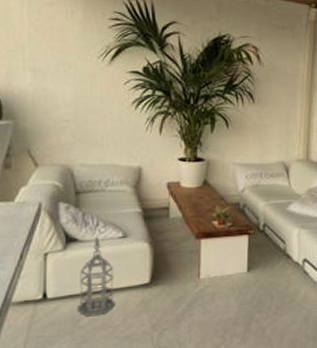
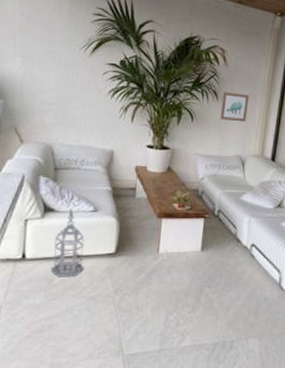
wall art: none [258,93,289,125] -> present [220,92,249,122]

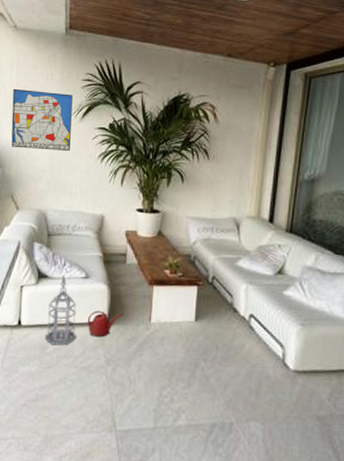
wall art: none [14,17,82,85] -> present [11,88,73,151]
watering can: none [95,242,132,268] -> present [87,310,123,337]
wall art: present [220,92,249,122] -> none [212,150,243,182]

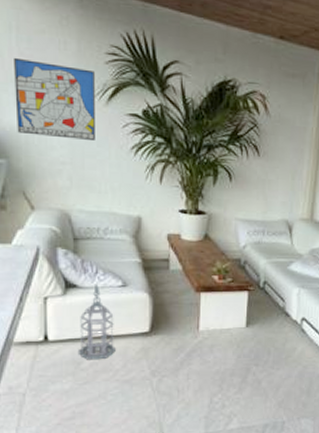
watering can: present [87,310,123,337] -> none [127,321,168,349]

